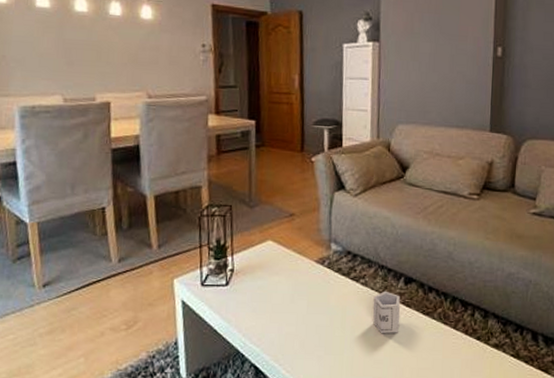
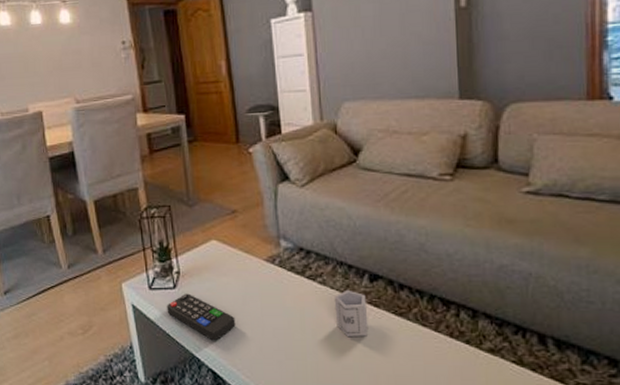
remote control: none [216,291,282,337] -> present [166,293,236,341]

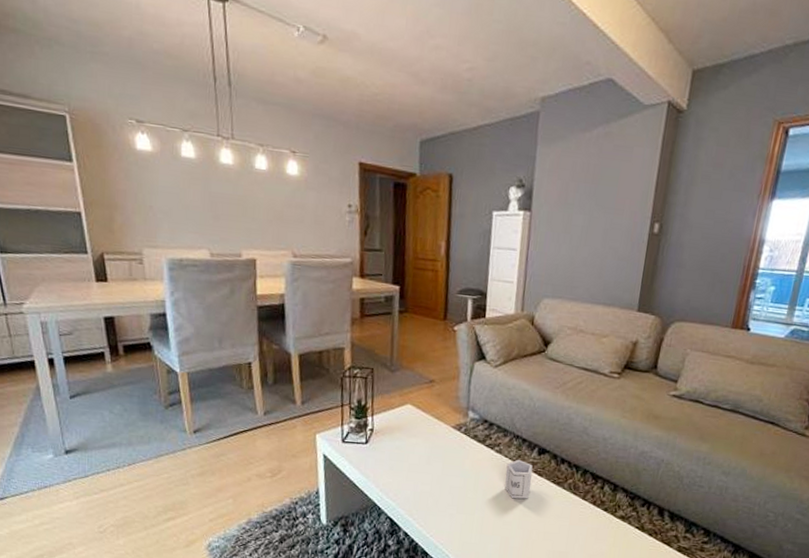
remote control: present [166,293,236,341] -> none [356,449,418,493]

